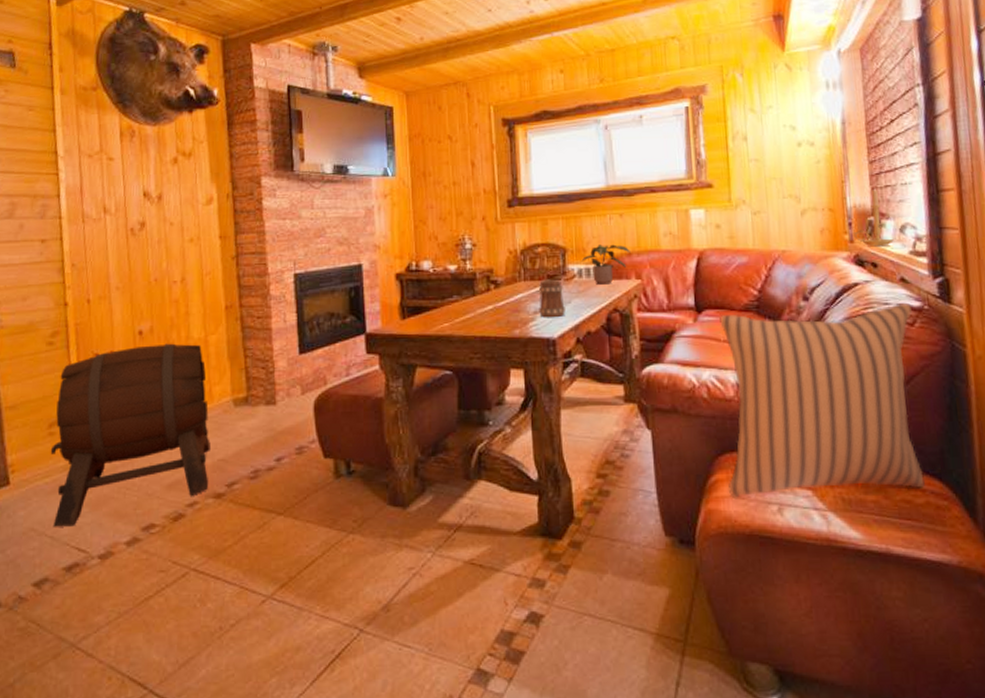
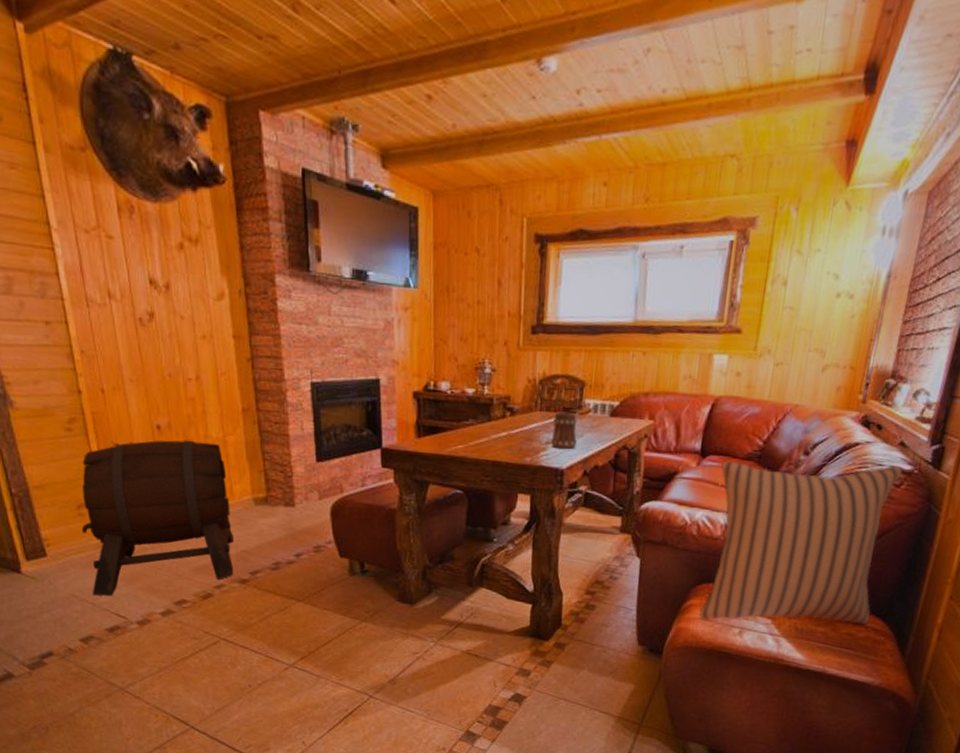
potted plant: present [581,244,630,285] -> none [598,382,648,422]
candle holder: present [854,189,894,247] -> none [868,351,905,410]

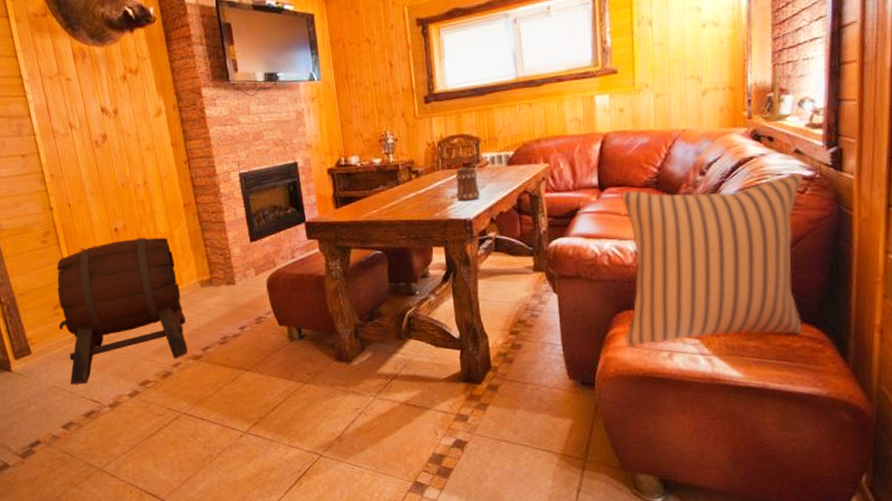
candle holder: none [868,351,905,410] -> present [753,66,791,122]

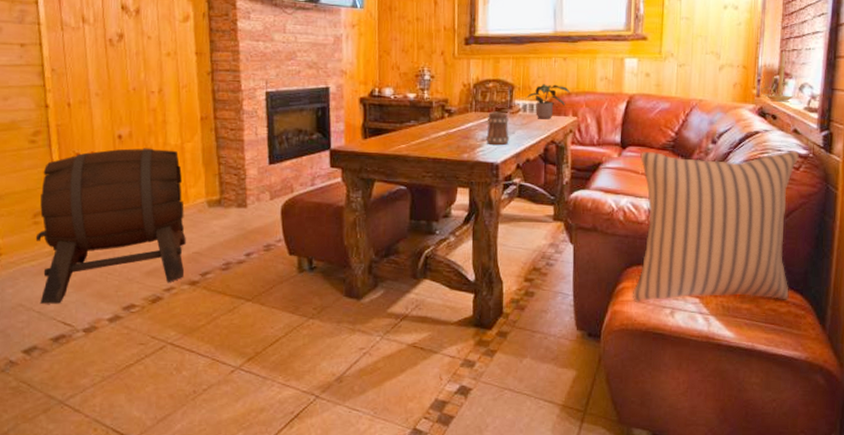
potted plant: none [493,132,539,170] -> present [526,84,570,120]

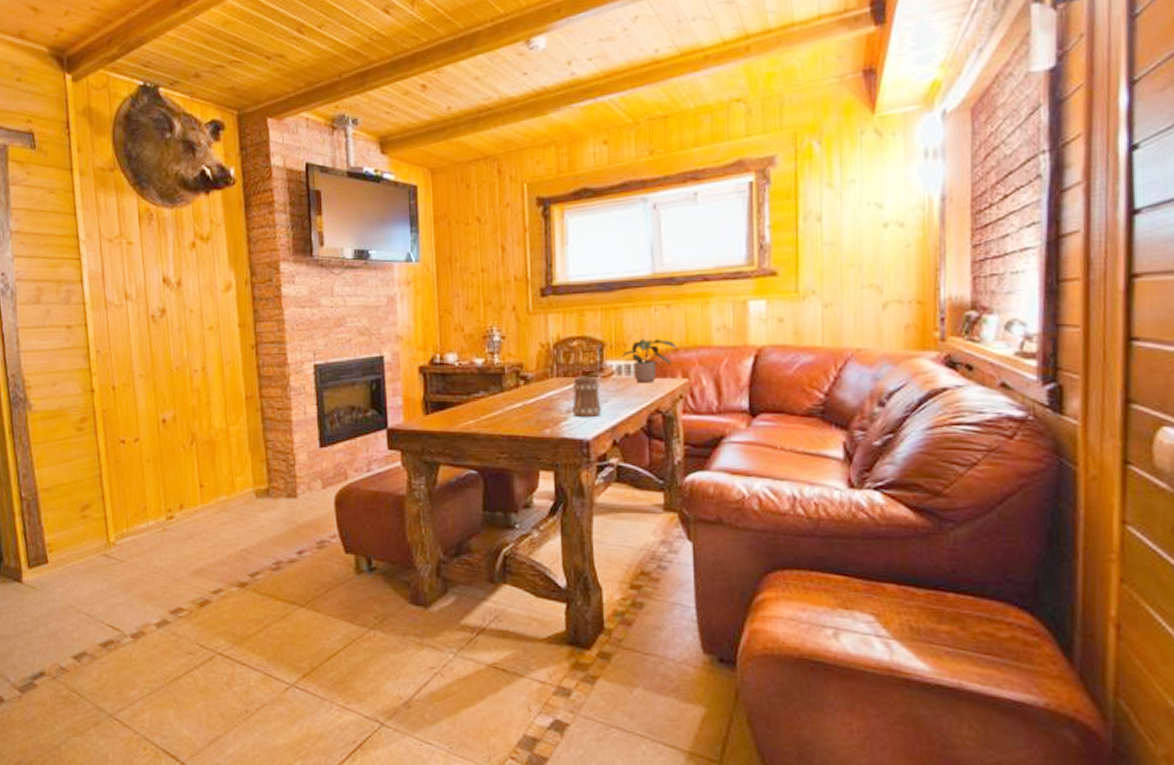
wooden barrel: present [35,148,186,304] -> none [83,432,233,606]
pillow: present [632,150,800,301] -> none [776,411,1013,621]
candle holder: present [761,52,793,102] -> none [946,279,996,346]

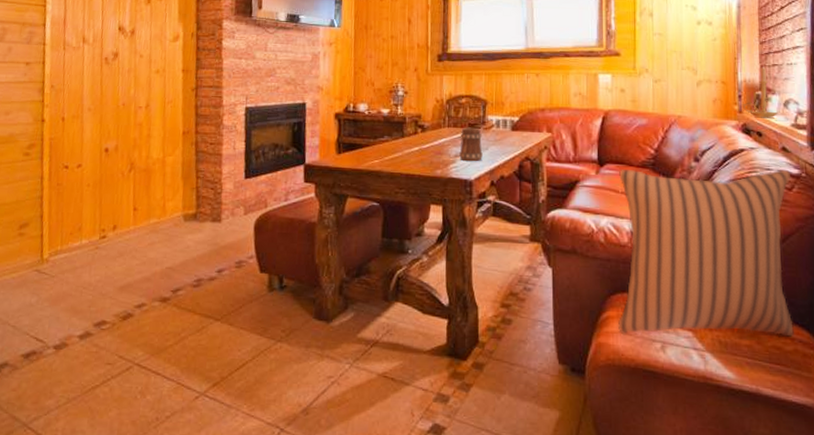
potted plant: present [621,339,677,383] -> none [499,100,544,136]
pillow: none [776,411,1013,621] -> present [617,169,794,337]
candle holder: none [946,279,996,346] -> present [743,67,778,118]

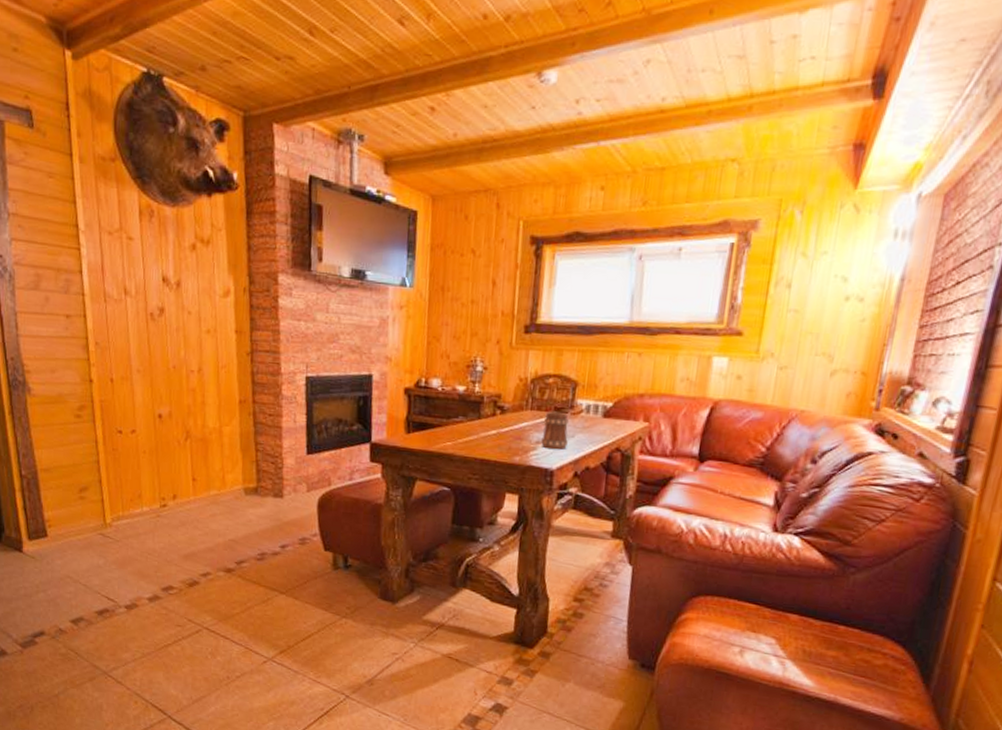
pillow: present [617,169,794,337] -> none [695,467,923,652]
candle holder: present [743,67,778,118] -> none [881,357,923,419]

